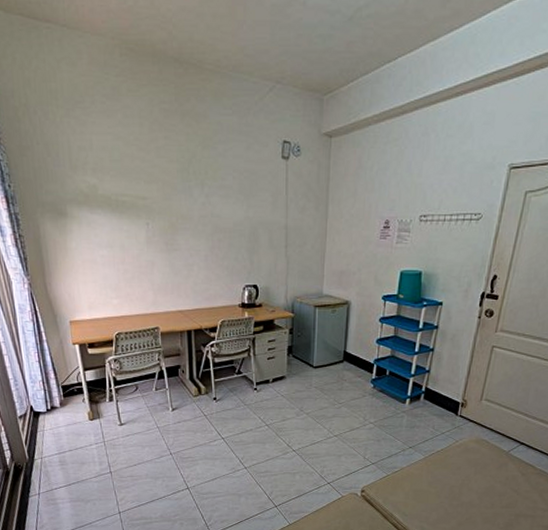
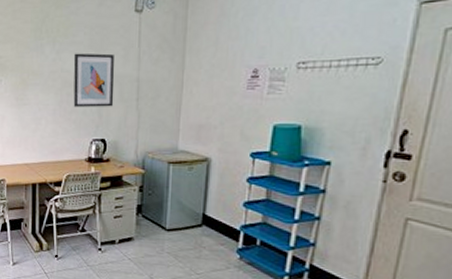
wall art: none [223,197,264,253] -> present [73,53,115,107]

